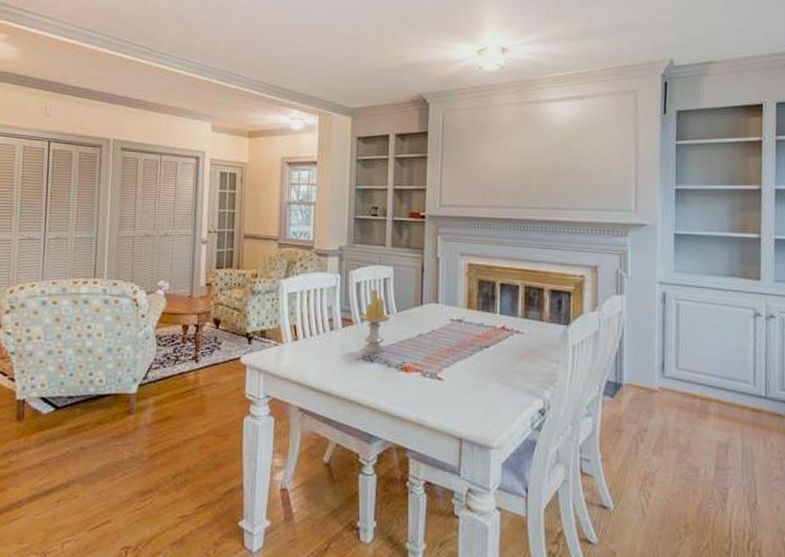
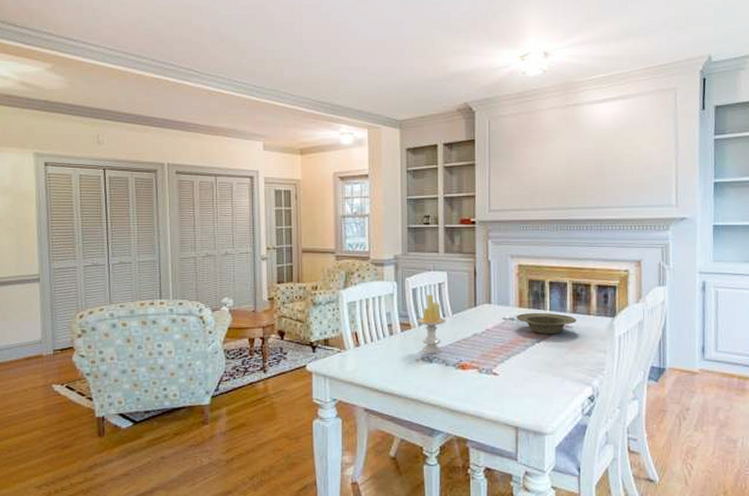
bowl: none [464,315,528,339] -> present [516,312,576,334]

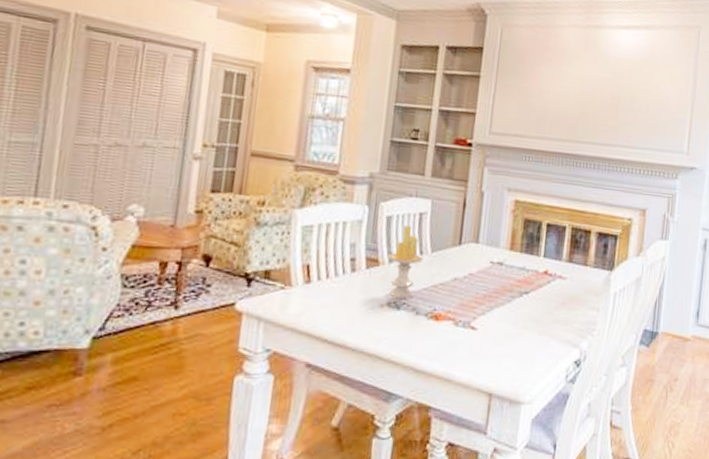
bowl: present [516,312,576,334] -> none [505,257,572,285]

